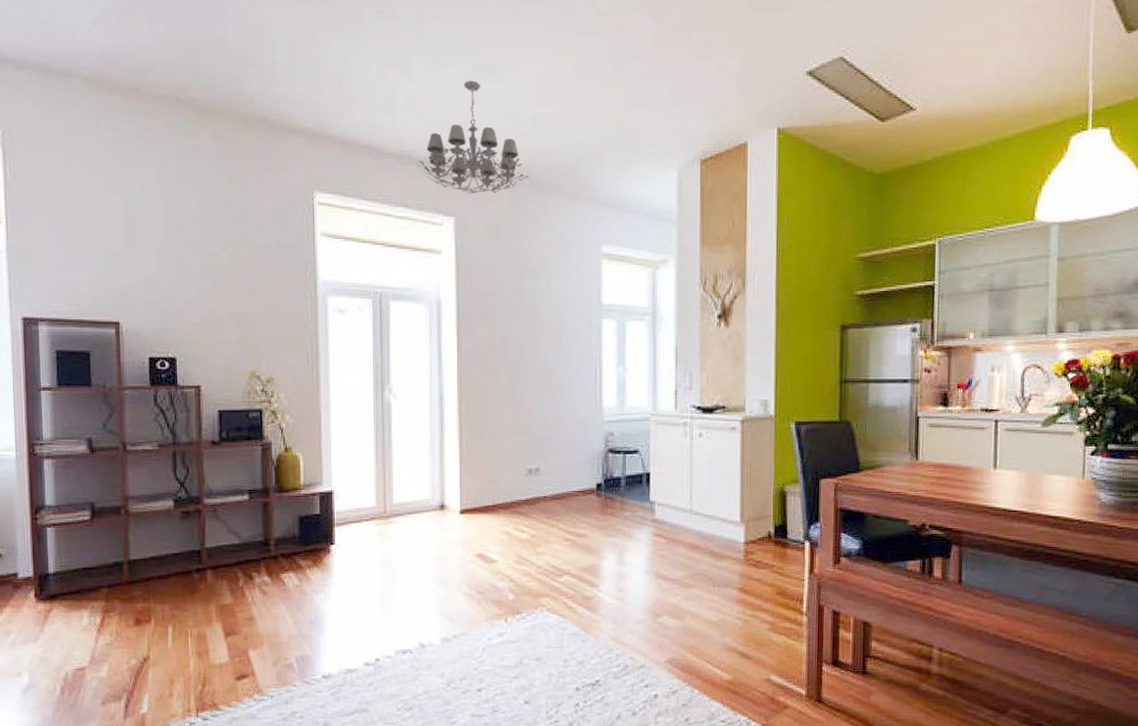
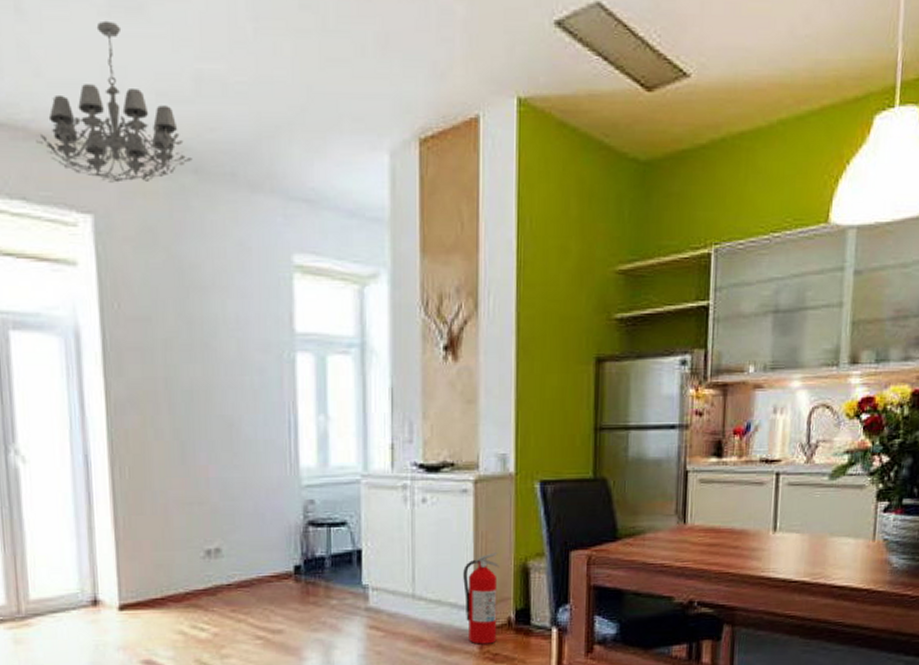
fire extinguisher: none [732,478,761,553] -> present [463,552,499,645]

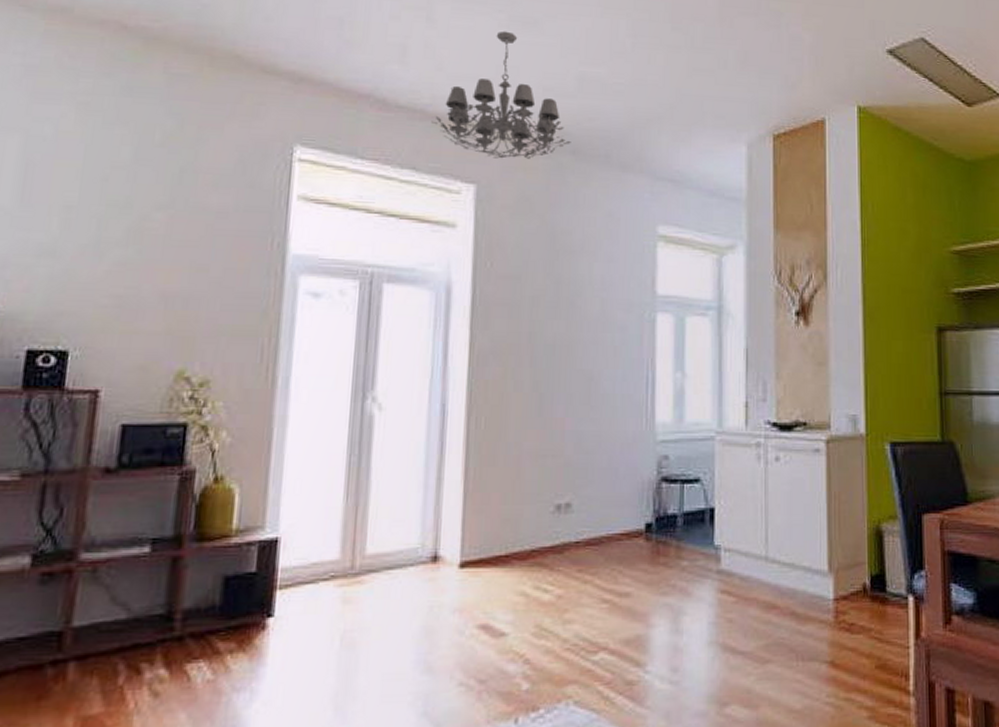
fire extinguisher: present [463,552,499,645] -> none [817,514,853,613]

